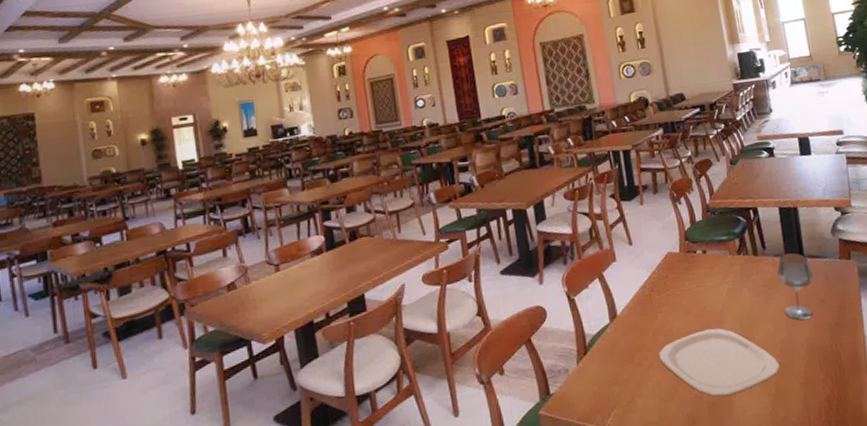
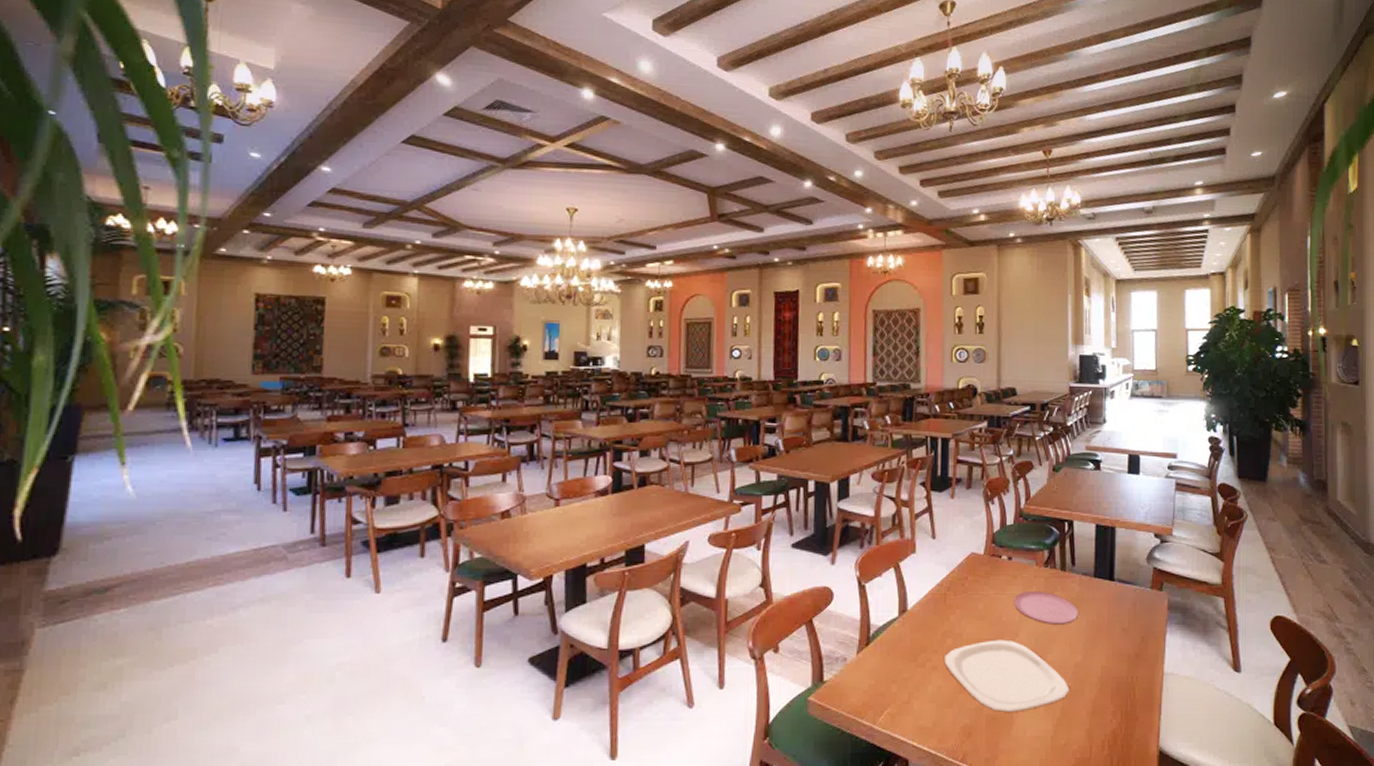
plate: none [714,277,777,308] -> present [1014,590,1080,625]
wine glass: present [777,252,813,320] -> none [1083,573,1120,647]

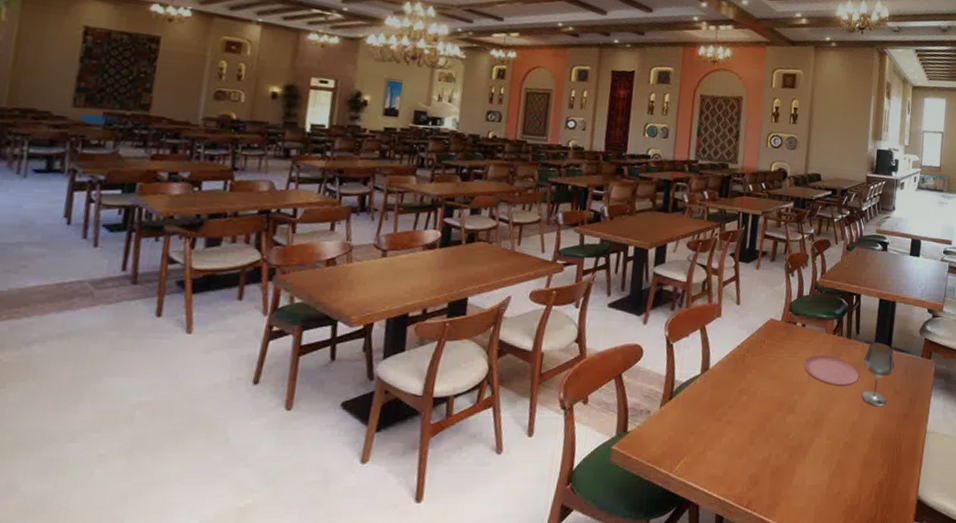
plate: present [944,639,1070,713] -> none [738,398,846,464]
wine glass: none [1083,573,1120,647] -> present [862,342,895,407]

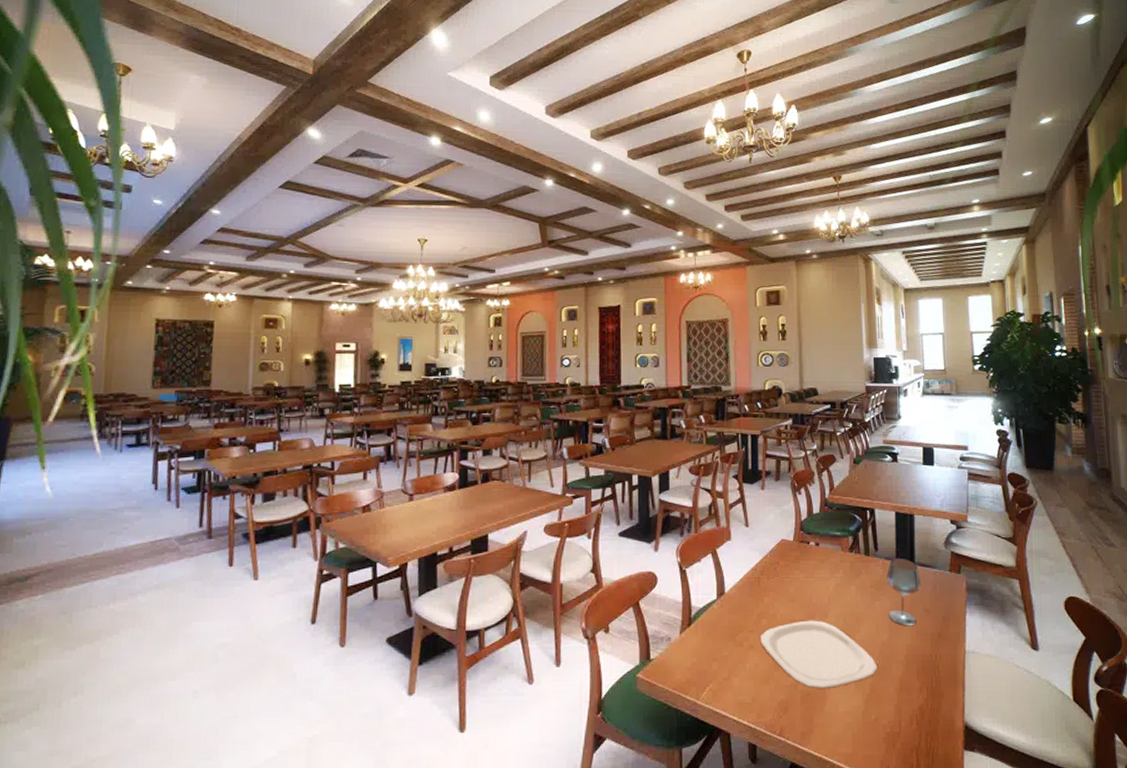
plate: none [738,398,846,464] -> present [760,620,878,689]
plate: present [804,355,860,386] -> none [822,574,884,606]

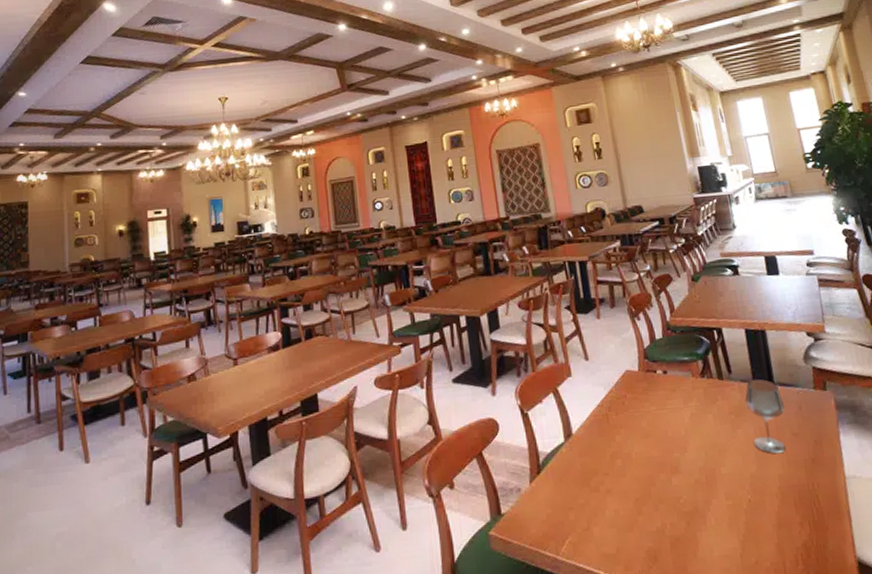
plate: present [760,620,878,689] -> none [616,455,751,533]

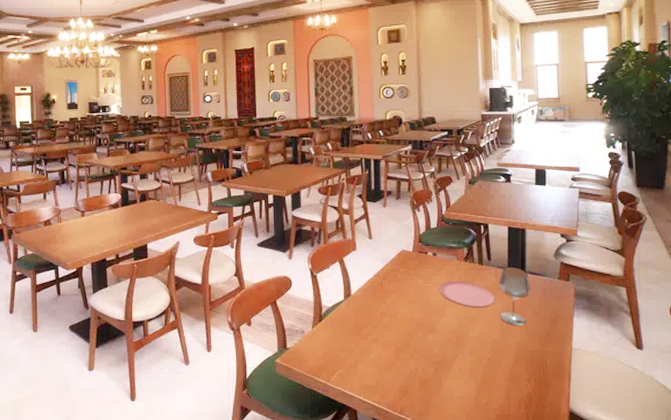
plate: none [676,402,745,436] -> present [439,280,496,308]

